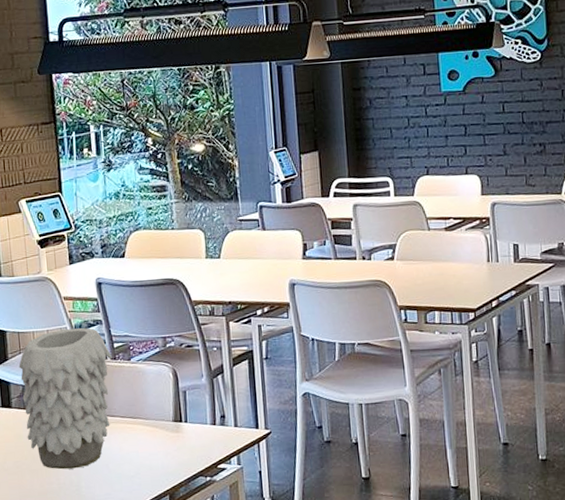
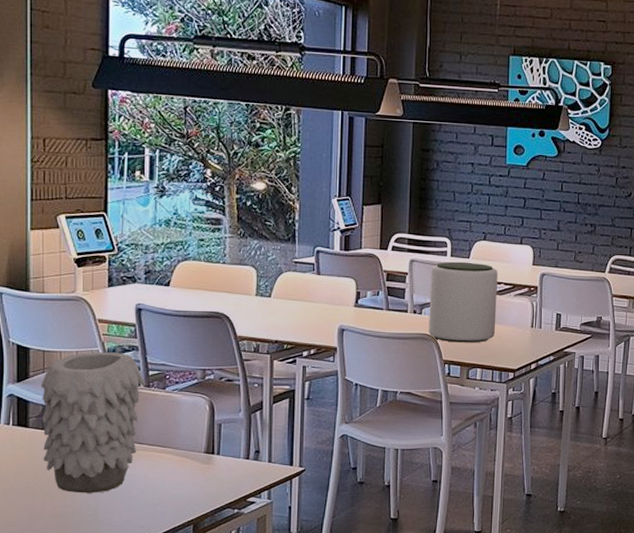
plant pot: none [376,200,450,286] -> present [428,261,498,343]

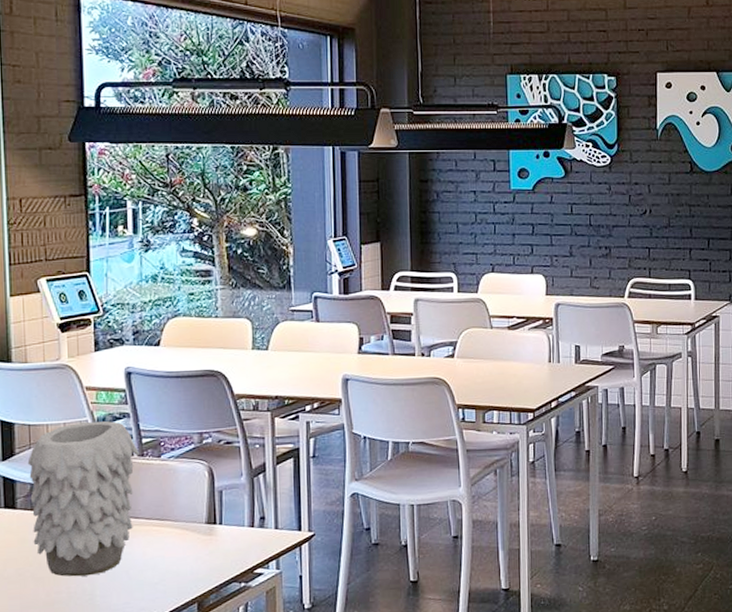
plant pot: present [428,261,498,343] -> none [437,297,511,385]

